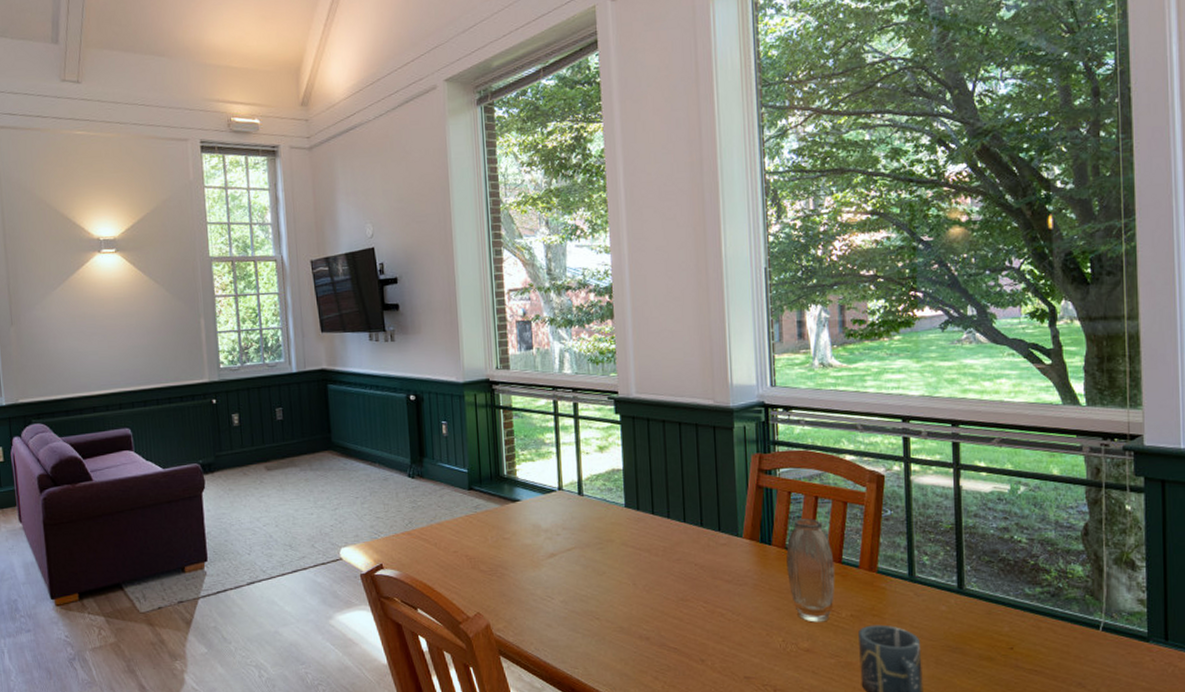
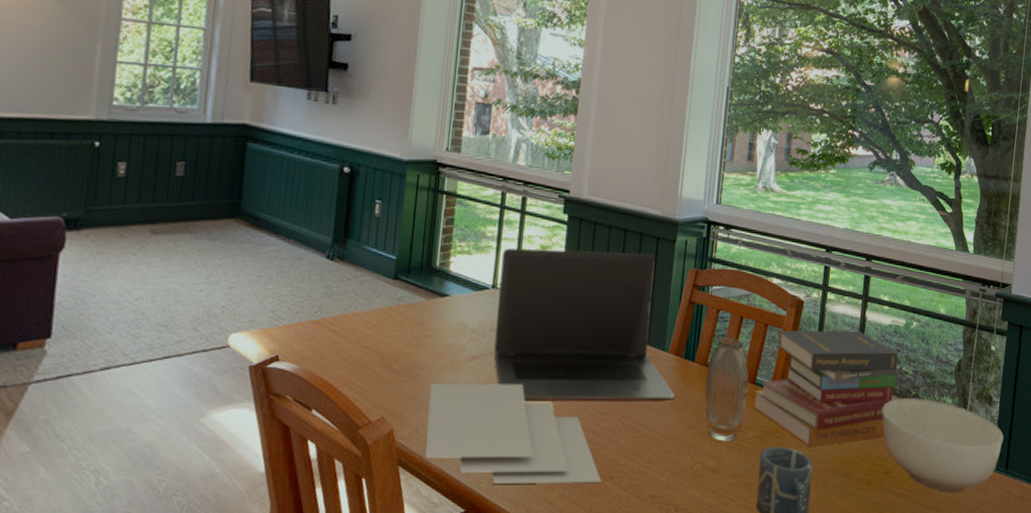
papers: none [517,577,693,669] -> present [425,382,602,484]
laptop computer: none [562,444,757,592] -> present [493,248,676,402]
books: none [842,501,1016,625] -> present [753,330,902,448]
bowl: none [995,567,1157,667] -> present [881,397,1004,492]

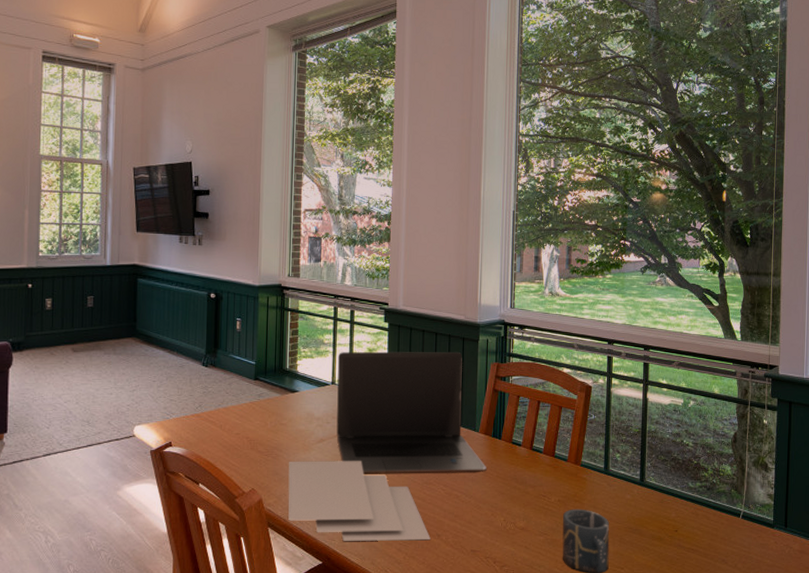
vase: present [704,338,749,442] -> none [512,419,549,505]
books: present [753,330,902,448] -> none [554,410,683,510]
bowl: present [881,397,1004,492] -> none [667,466,781,547]

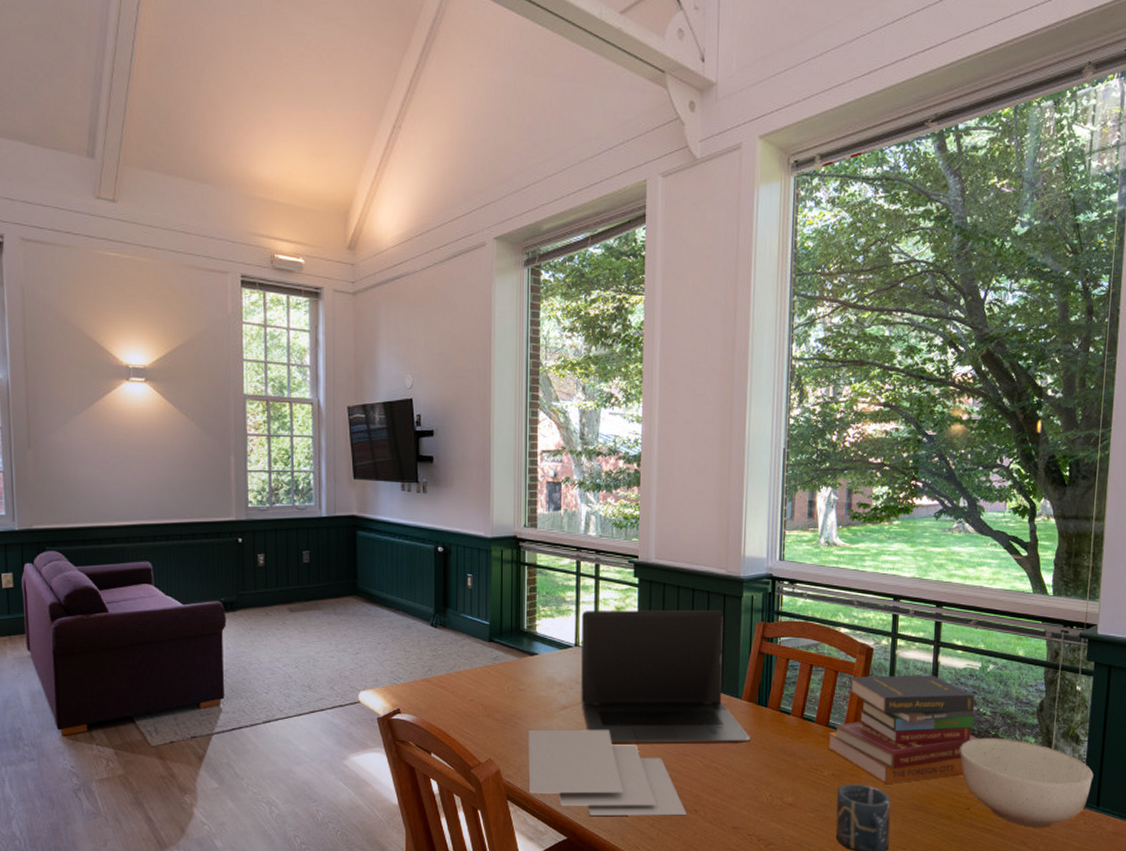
books: none [554,410,683,510] -> present [827,675,979,785]
bowl: none [667,466,781,547] -> present [959,737,1094,828]

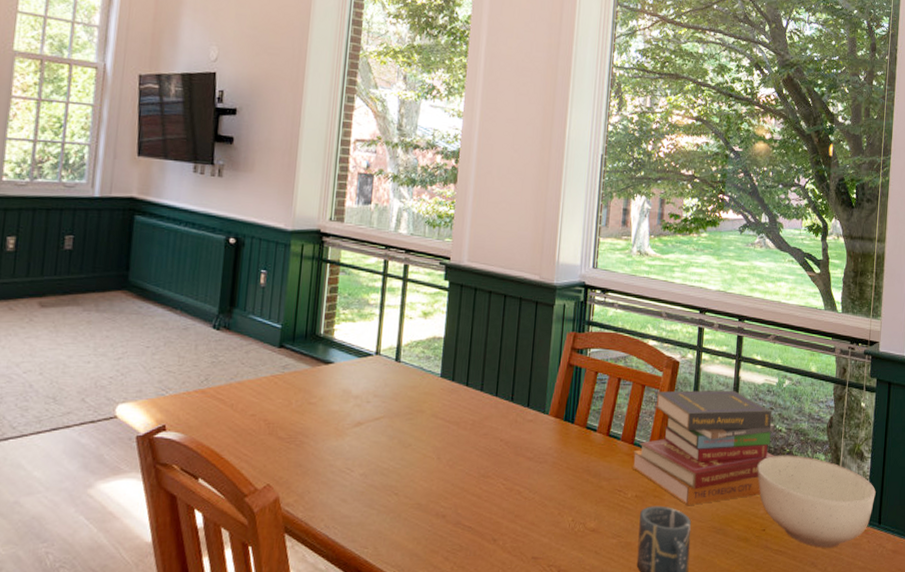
papers: present [528,729,687,816] -> none [311,449,485,549]
laptop computer: present [581,610,752,745] -> none [377,315,557,466]

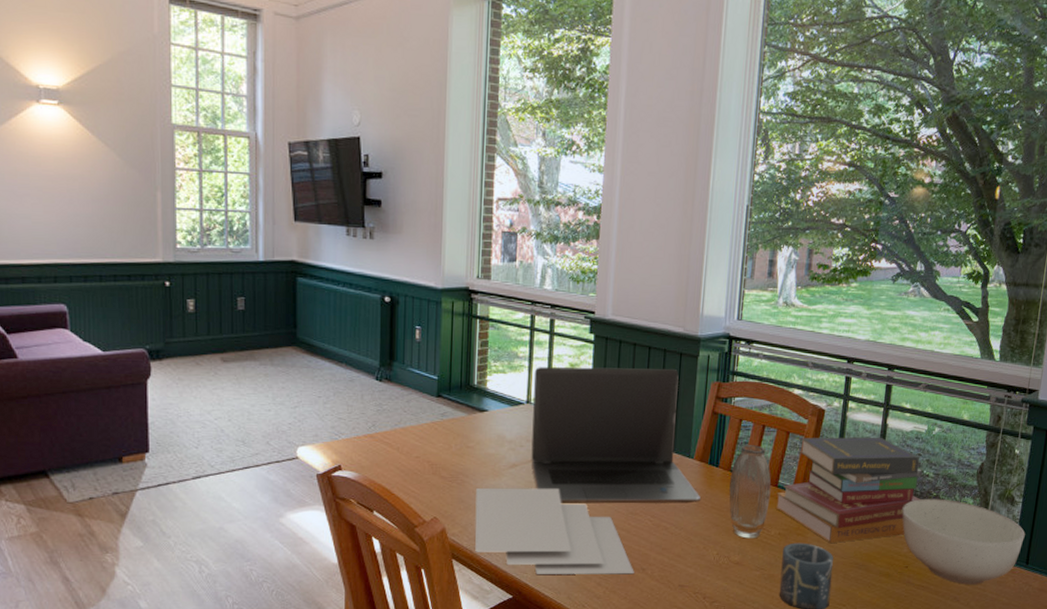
papers: none [311,449,485,549] -> present [475,487,634,574]
laptop computer: none [377,315,557,466] -> present [531,367,702,504]
vase: none [584,399,628,502] -> present [729,445,772,539]

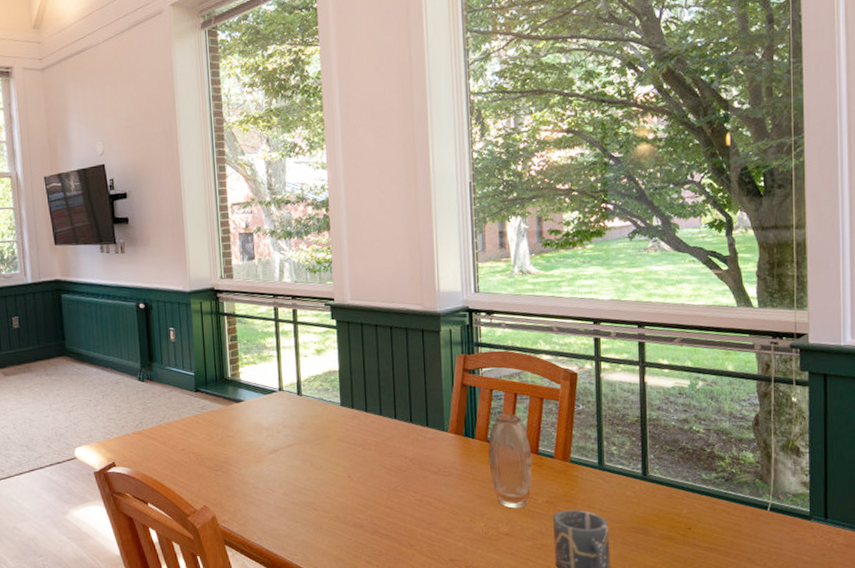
papers: present [475,487,634,574] -> none [240,470,403,556]
laptop computer: present [531,367,702,504] -> none [283,346,462,485]
books: present [775,437,923,544] -> none [538,395,694,509]
bowl: present [902,498,1025,585] -> none [675,454,818,544]

